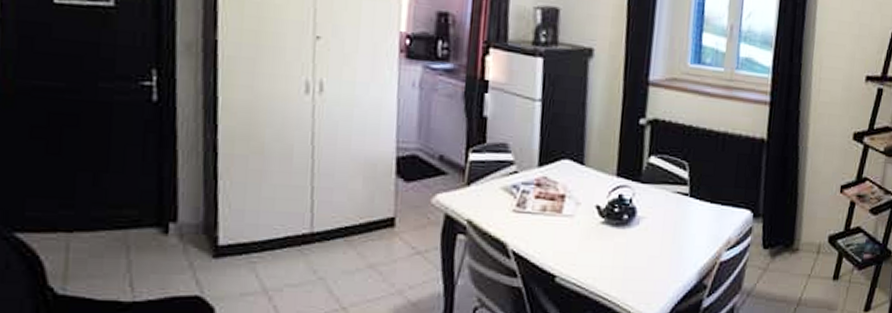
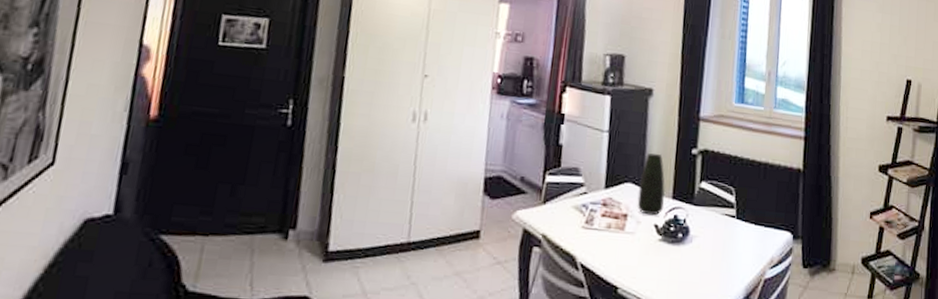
vase: none [576,125,608,196] -> present [637,153,665,216]

